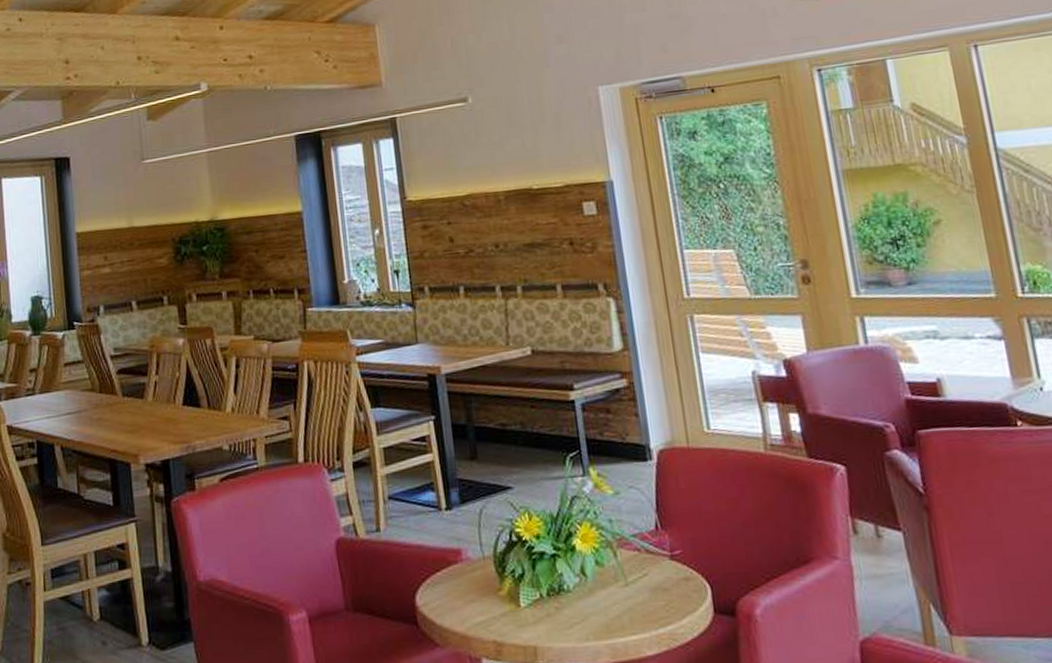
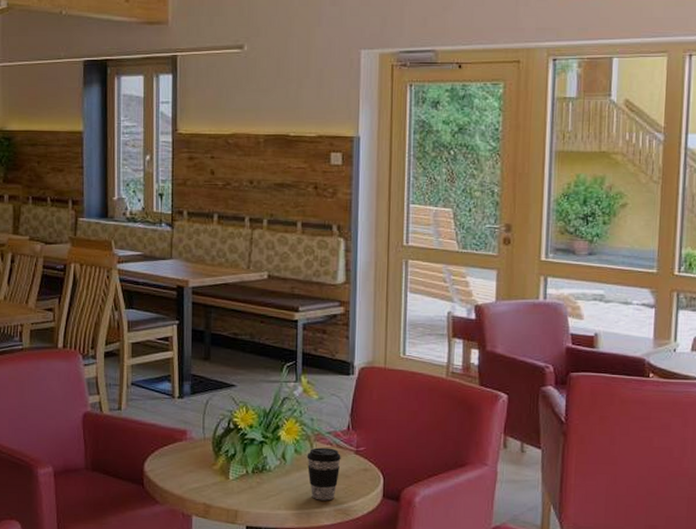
coffee cup: none [611,555,655,624] -> present [307,447,341,501]

